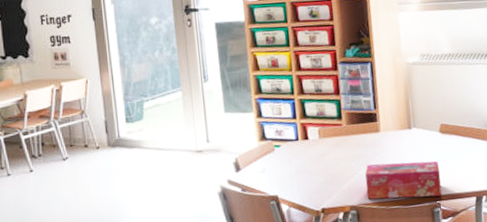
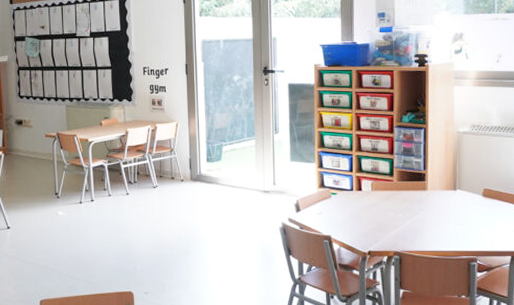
tissue box: present [365,160,442,199] -> none [409,217,480,252]

